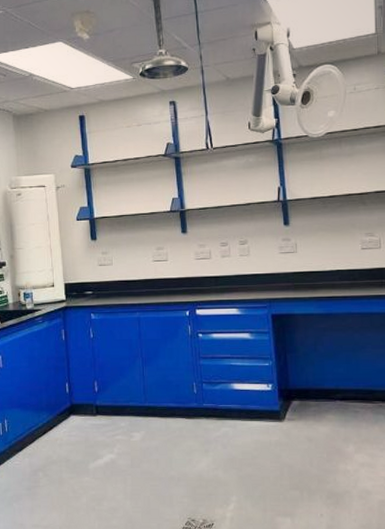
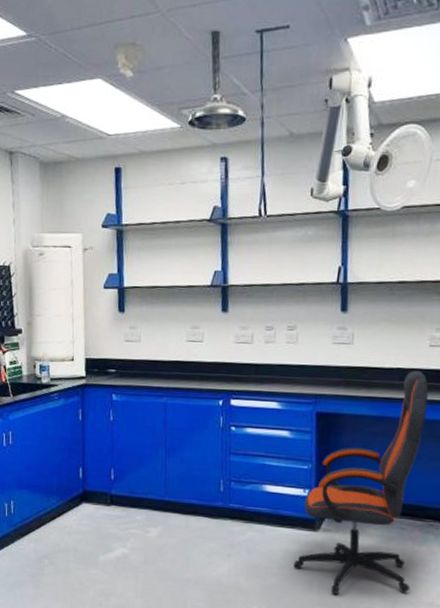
office chair: none [265,271,369,478] -> present [294,370,429,595]

